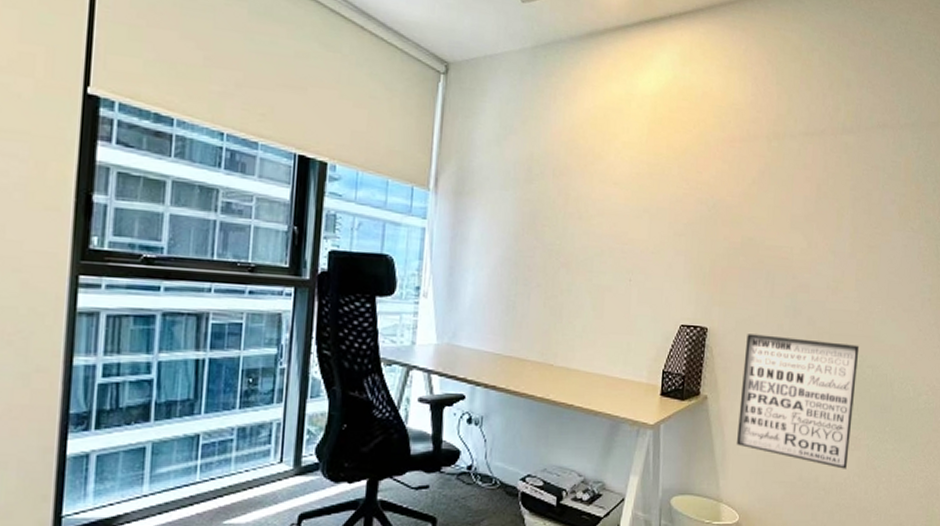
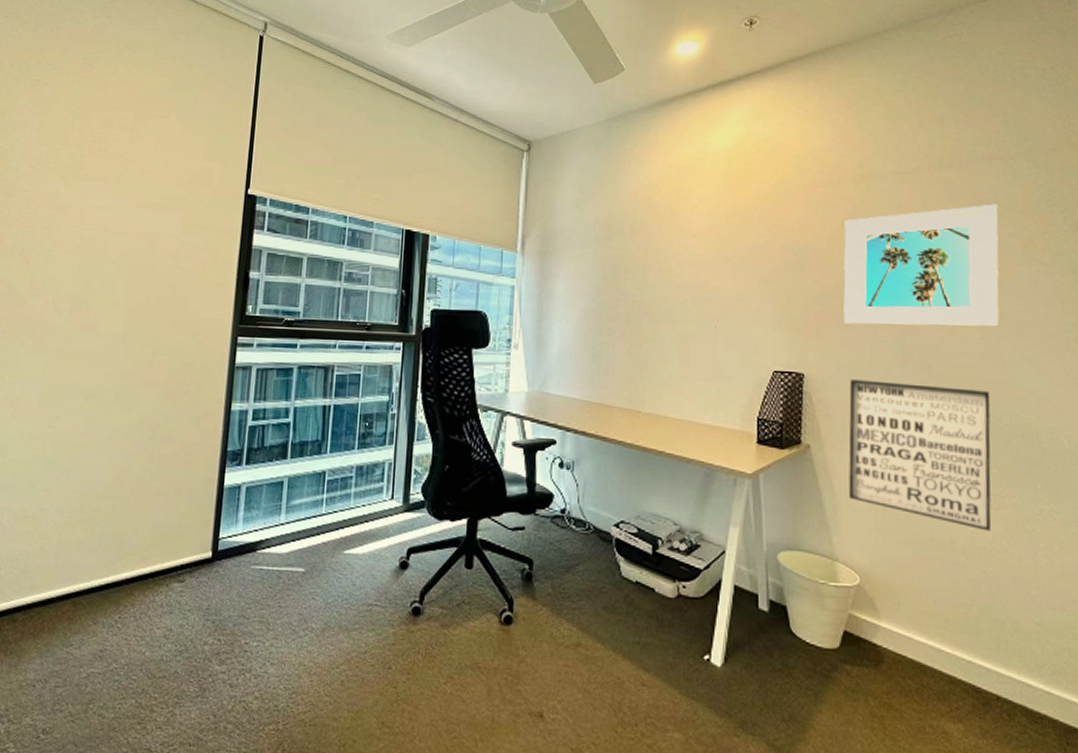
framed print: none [747,170,885,287] -> present [843,203,1000,327]

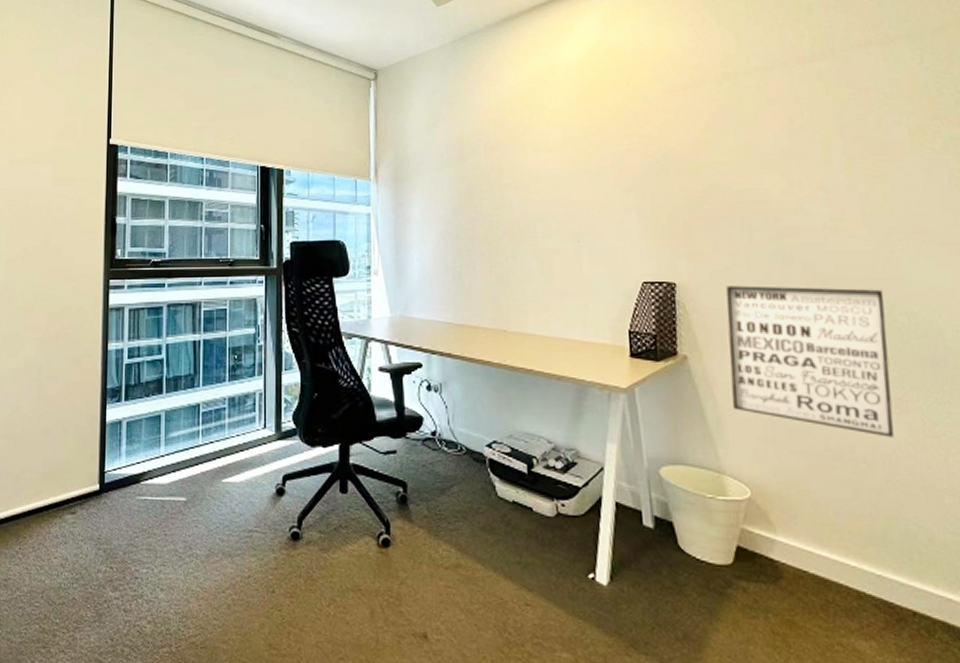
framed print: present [843,203,1000,327] -> none [709,91,890,229]

